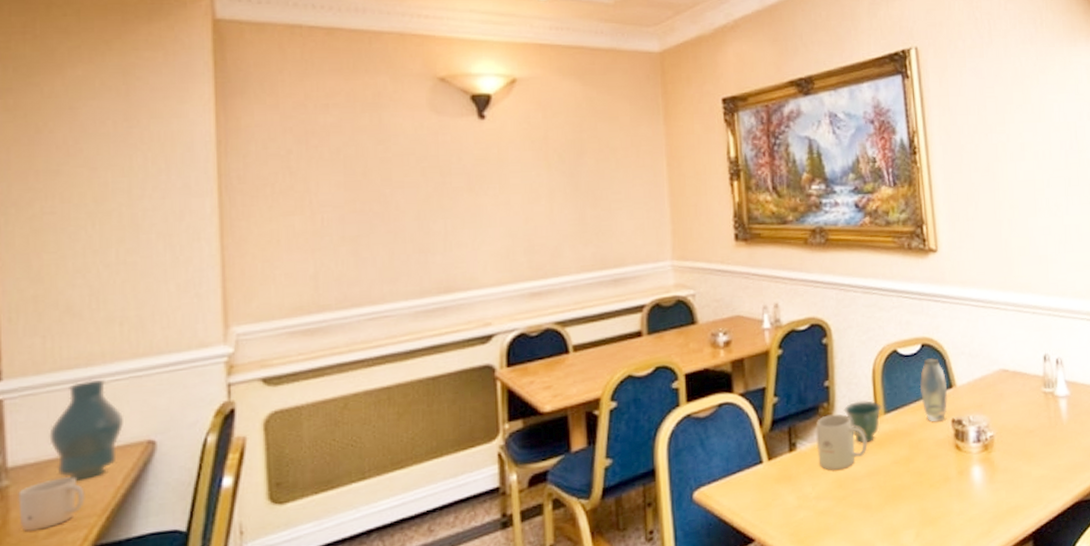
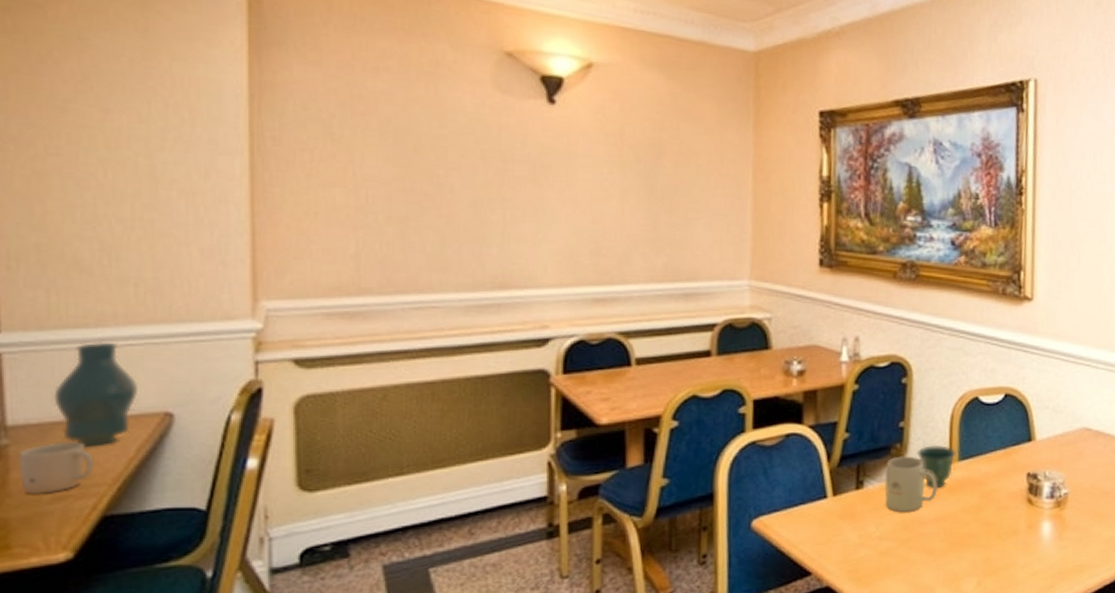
vase: present [919,358,948,422] -> none [997,409,1026,474]

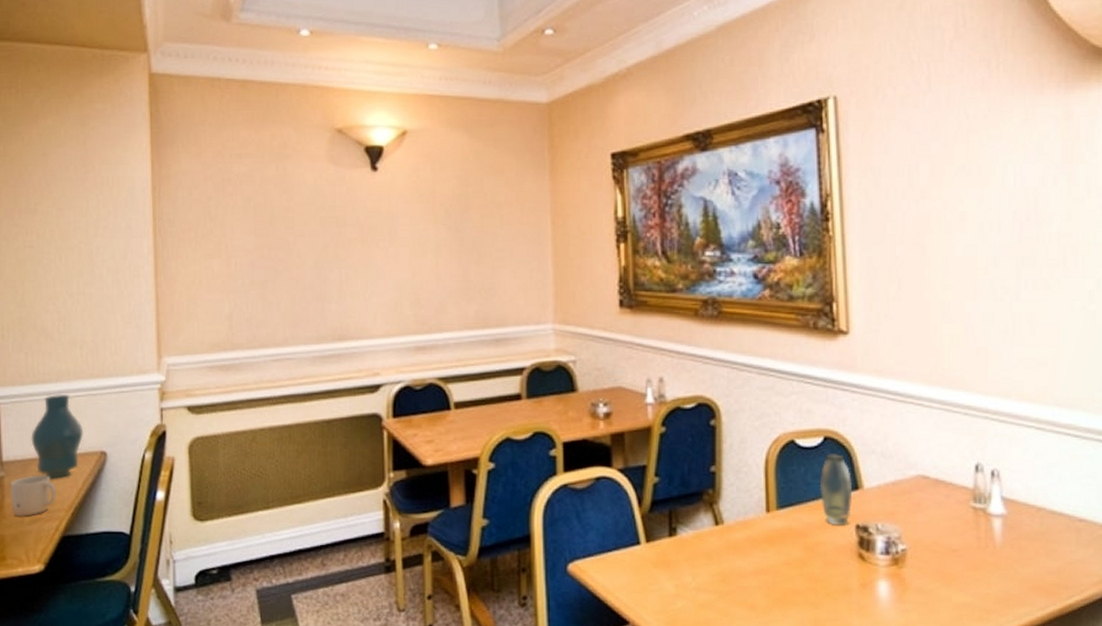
mug: present [884,456,938,512] -> none [699,502,756,562]
teacup: present [916,446,956,488] -> none [731,492,774,539]
vase: none [997,409,1026,474] -> present [819,454,853,526]

